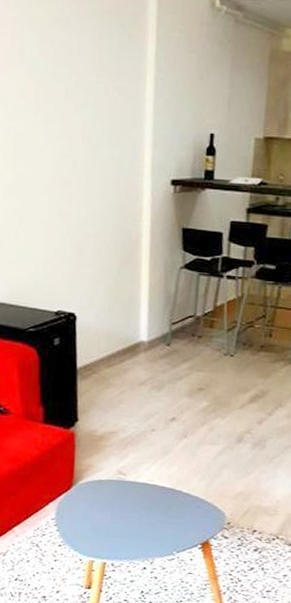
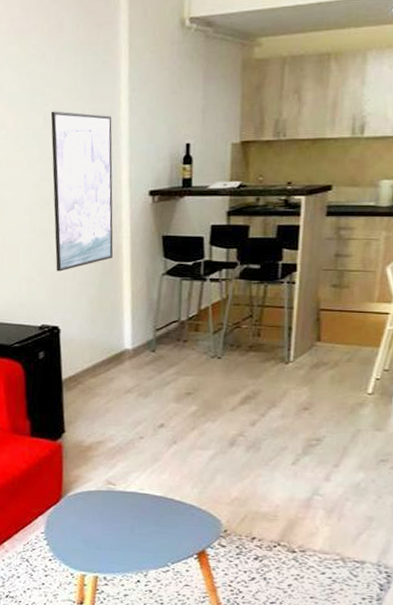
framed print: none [73,84,137,257] -> present [50,111,113,272]

